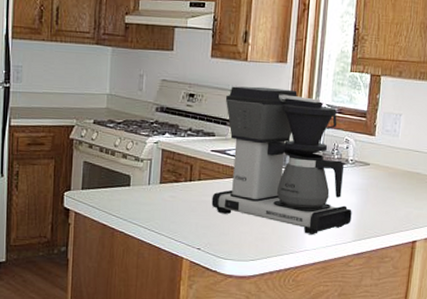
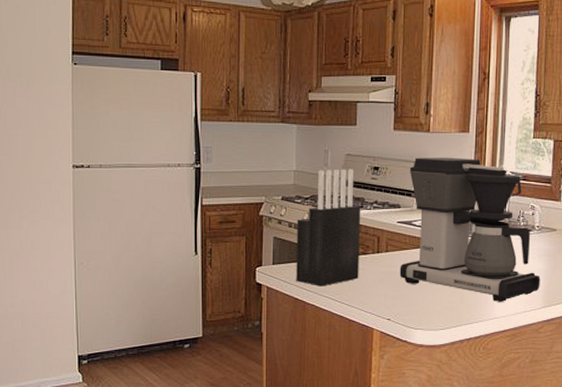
knife block: none [105,94,175,214] -> present [296,169,361,287]

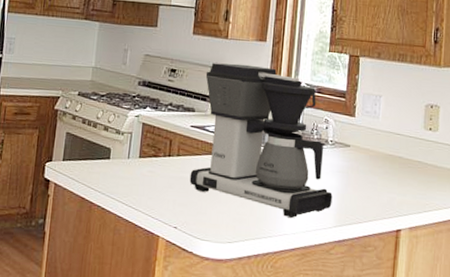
knife block: present [296,169,361,287] -> none [85,68,156,188]

